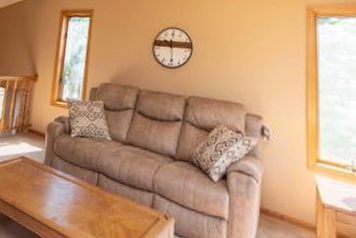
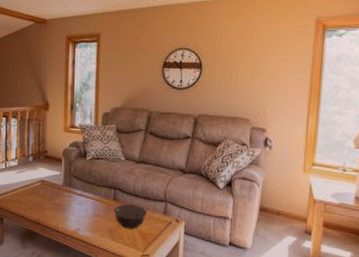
bowl: none [96,191,132,223] -> present [113,203,147,229]

